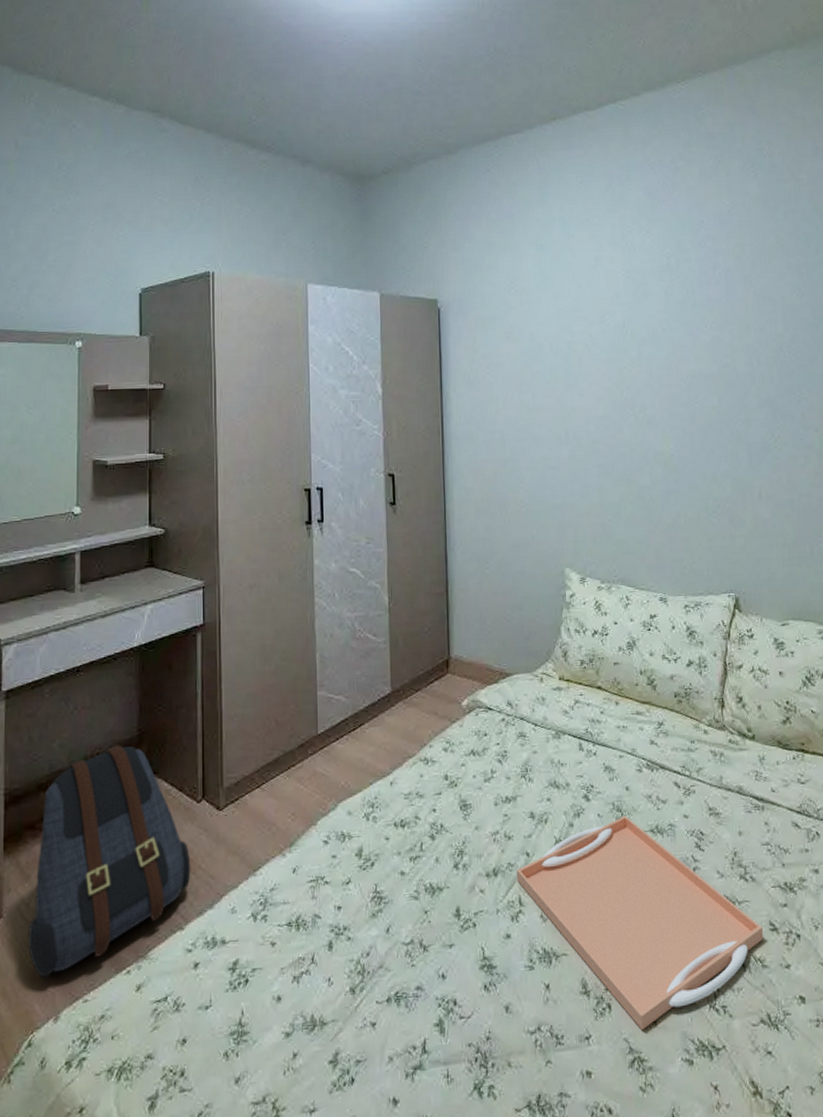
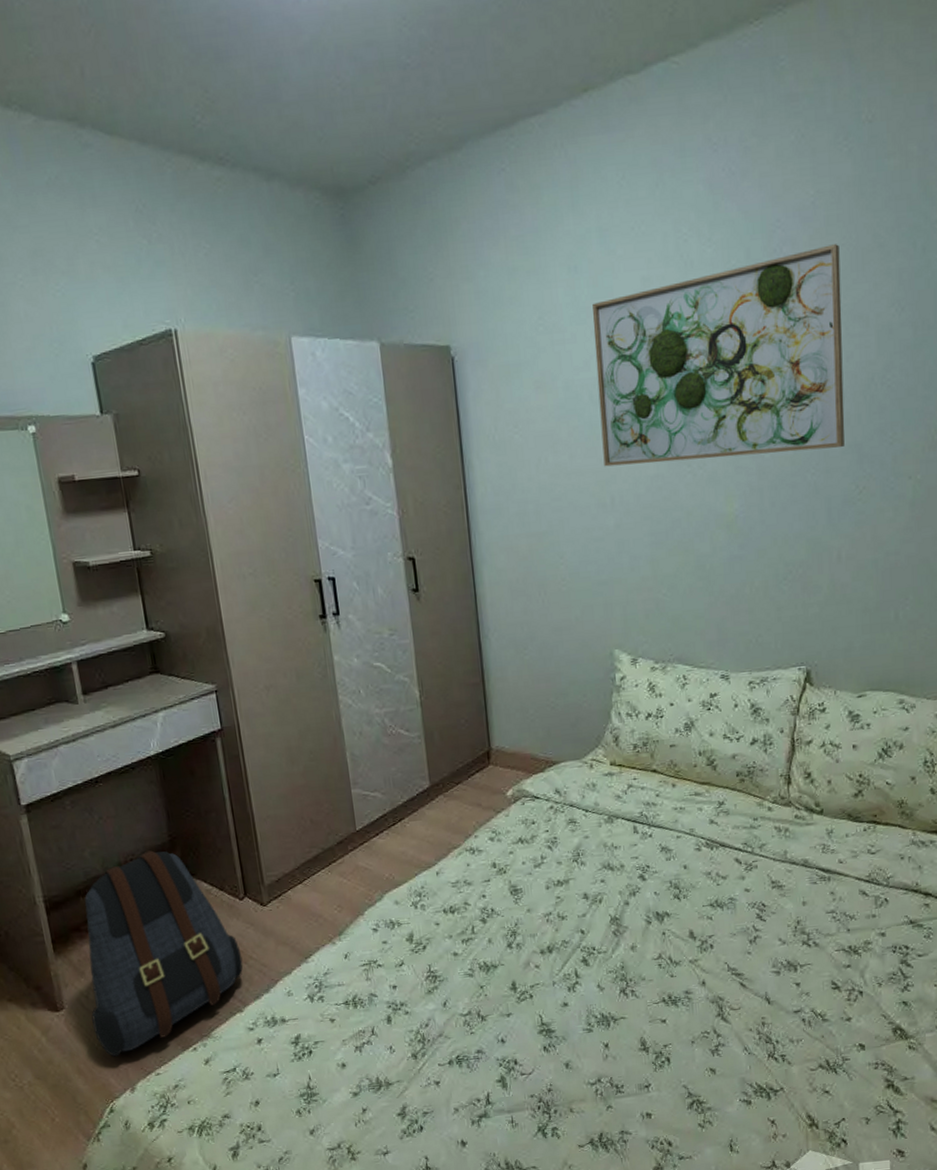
serving tray: present [516,815,763,1031] -> none [571,892,824,1079]
wall art: none [554,242,761,406] -> present [592,244,845,467]

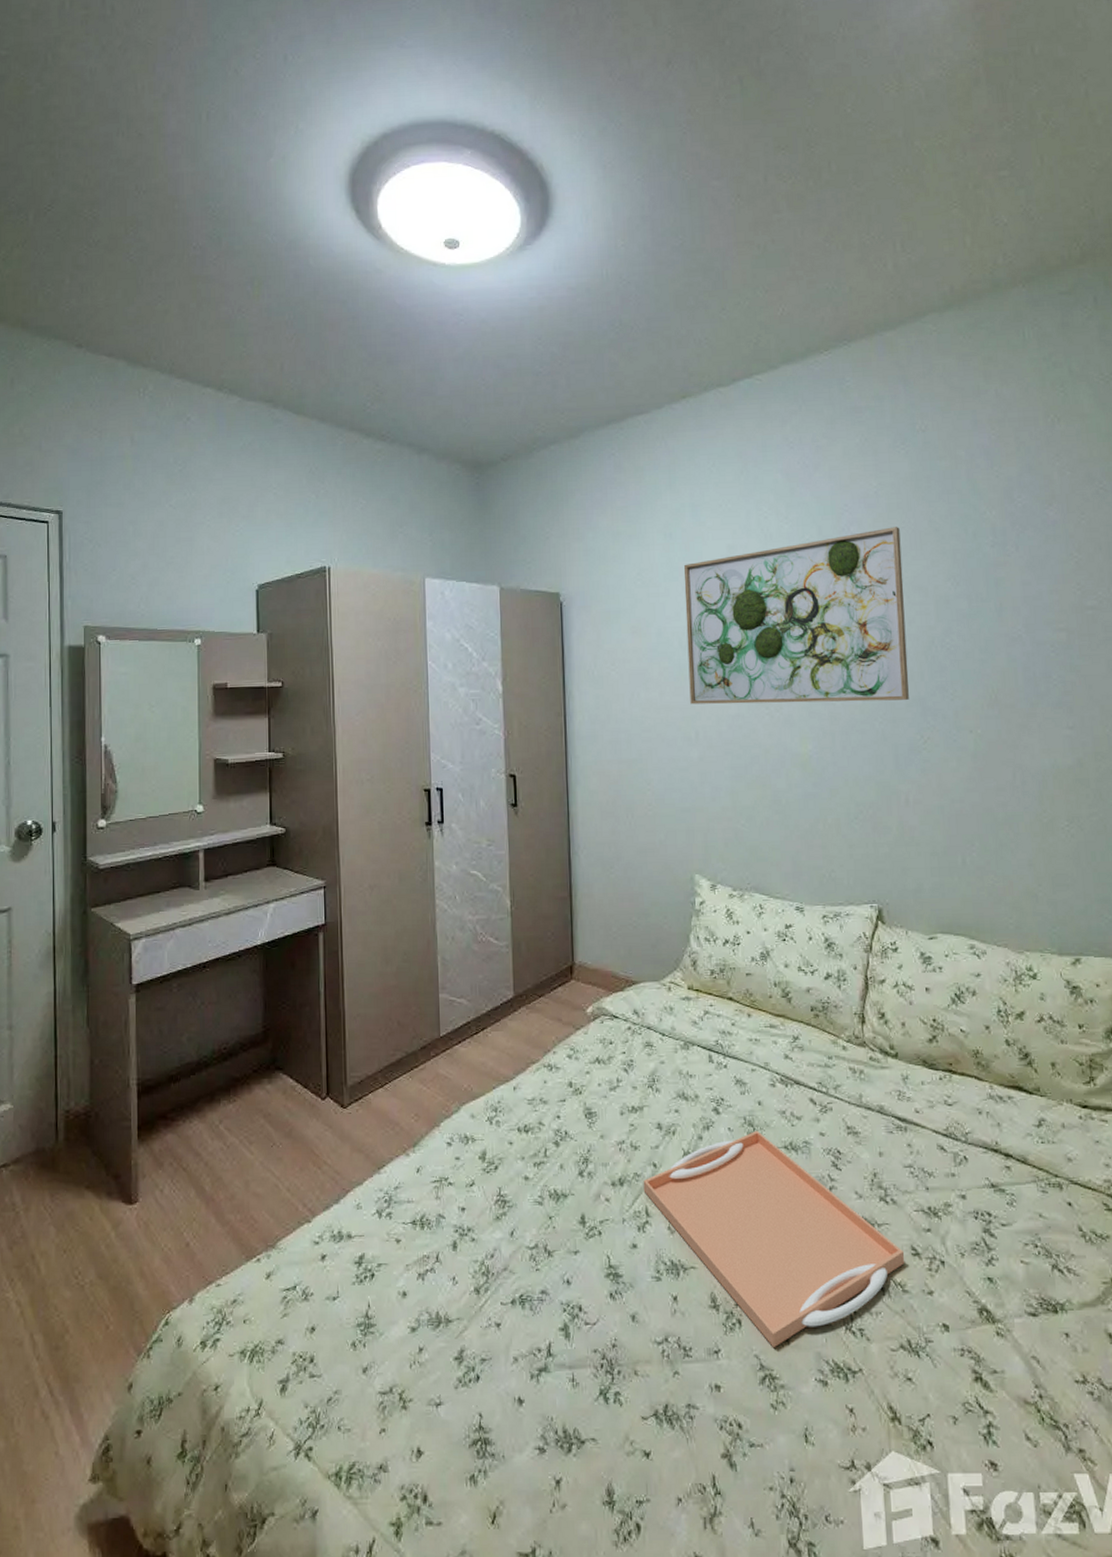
backpack: present [84,850,244,1057] -> none [163,1040,317,1261]
serving tray: none [571,892,824,1079] -> present [643,1130,904,1349]

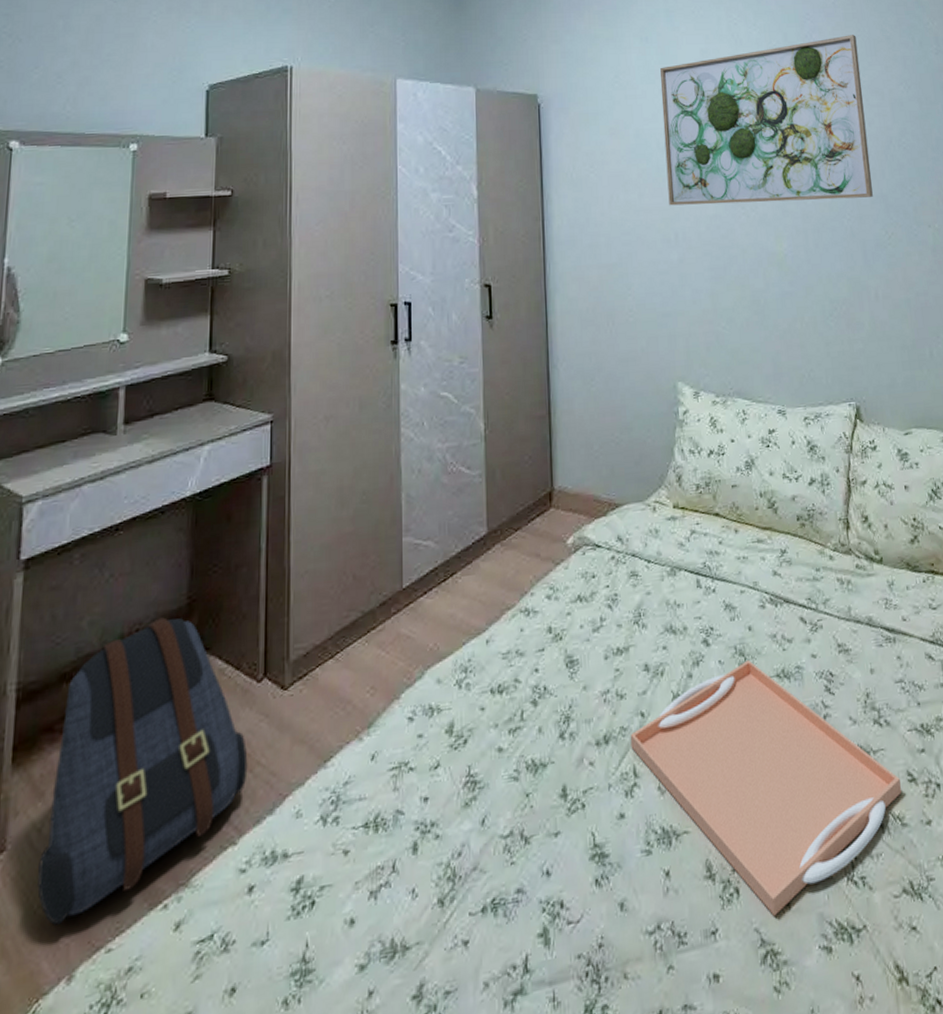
backpack: none [163,1040,317,1261] -> present [37,617,248,925]

